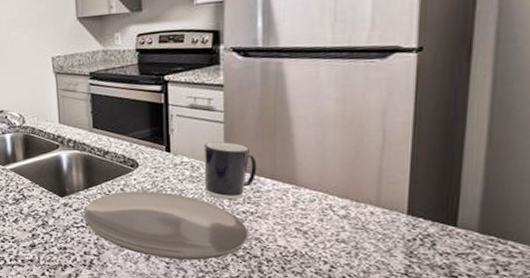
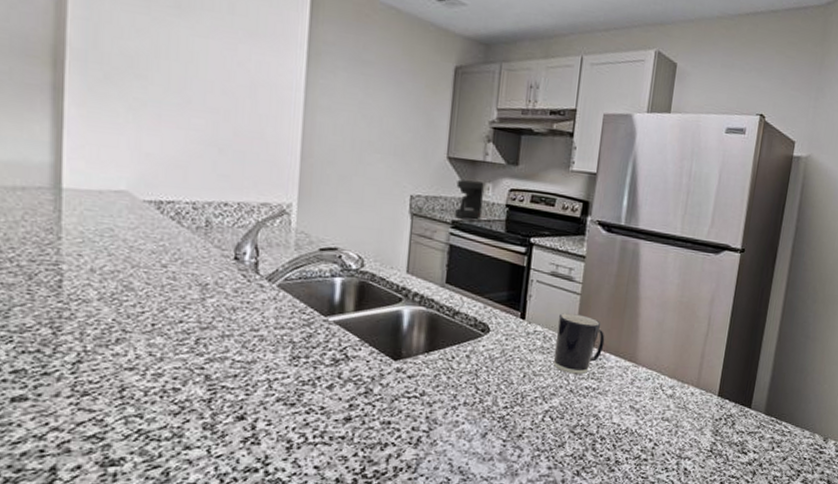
plate: present [83,191,249,261] -> none [418,358,589,438]
coffee maker: none [88,33,114,70] -> present [455,179,484,220]

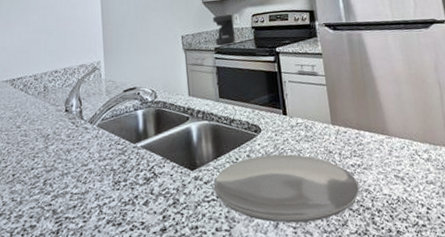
plate: none [418,358,589,438] -> present [213,154,360,224]
mug: present [553,313,605,375] -> none [313,101,357,155]

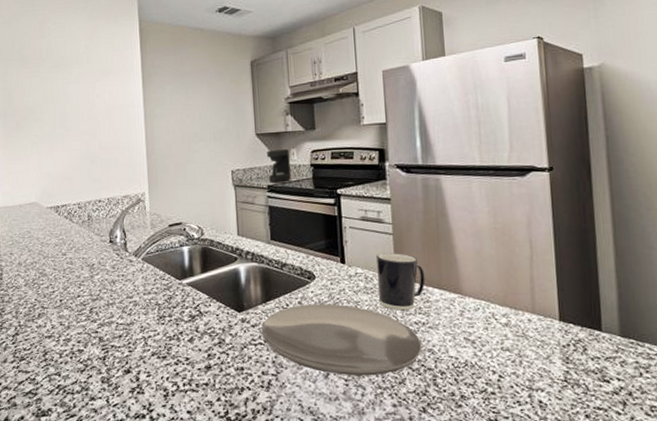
mug: none [313,101,357,155] -> present [375,253,425,311]

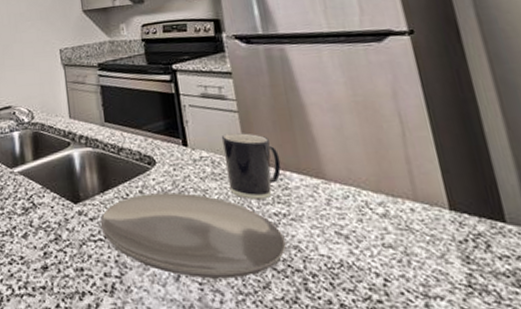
coffee maker: present [266,149,291,183] -> none [95,24,122,61]

